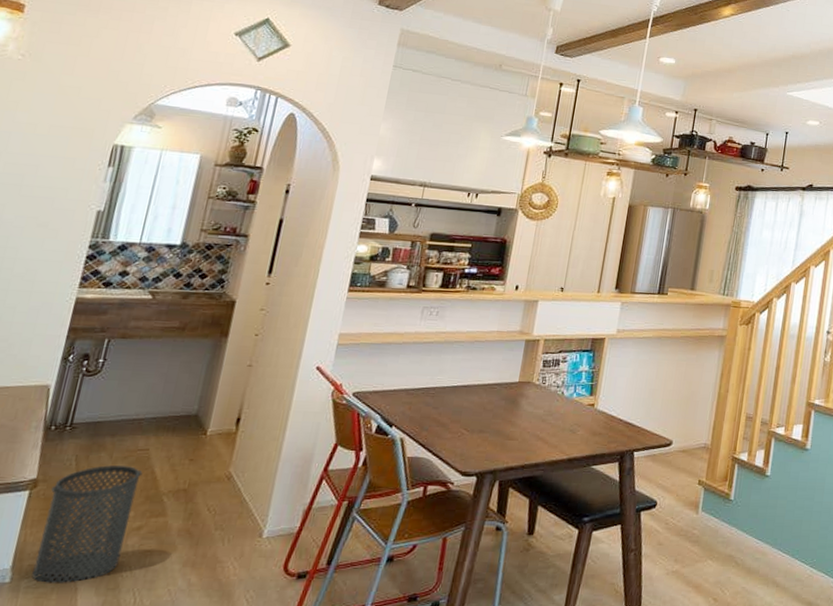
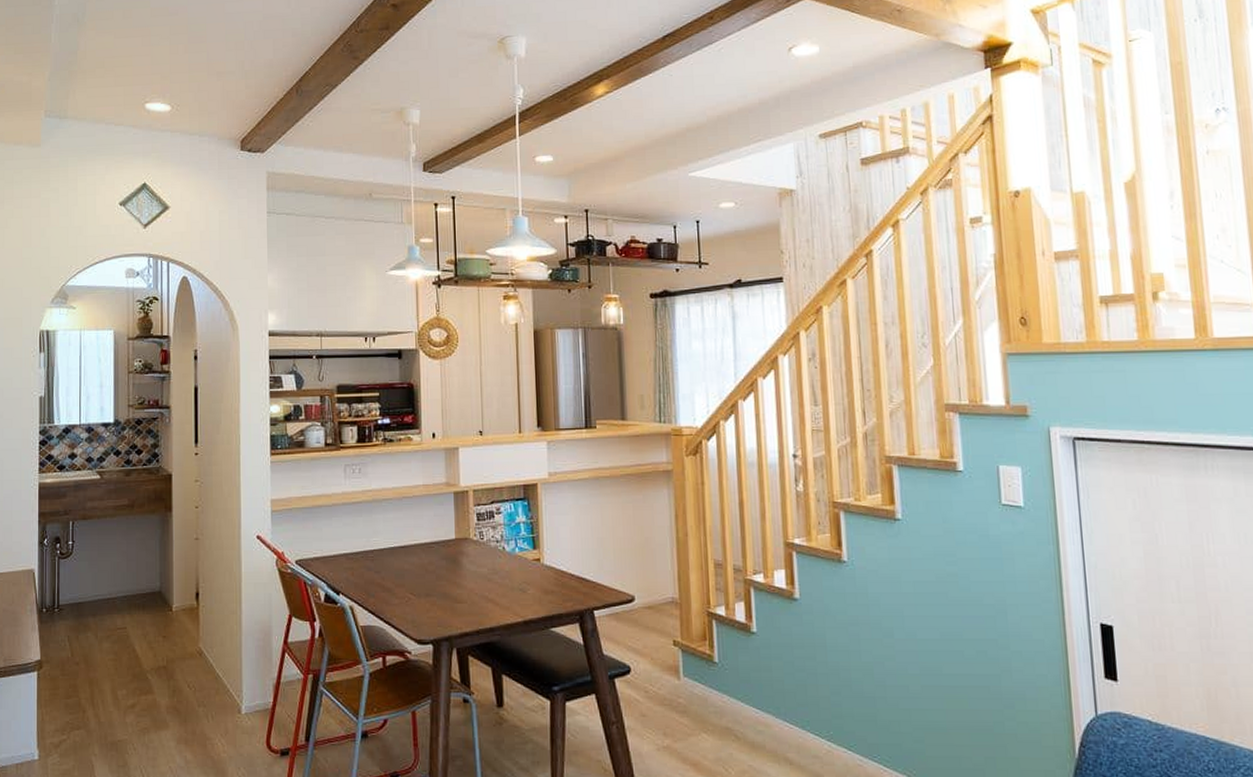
trash can: present [31,464,143,583] -> none [55,644,126,760]

